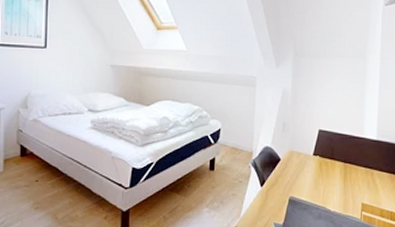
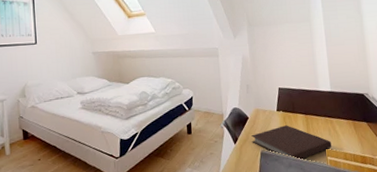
notebook: none [280,172,369,213] -> present [251,125,332,161]

